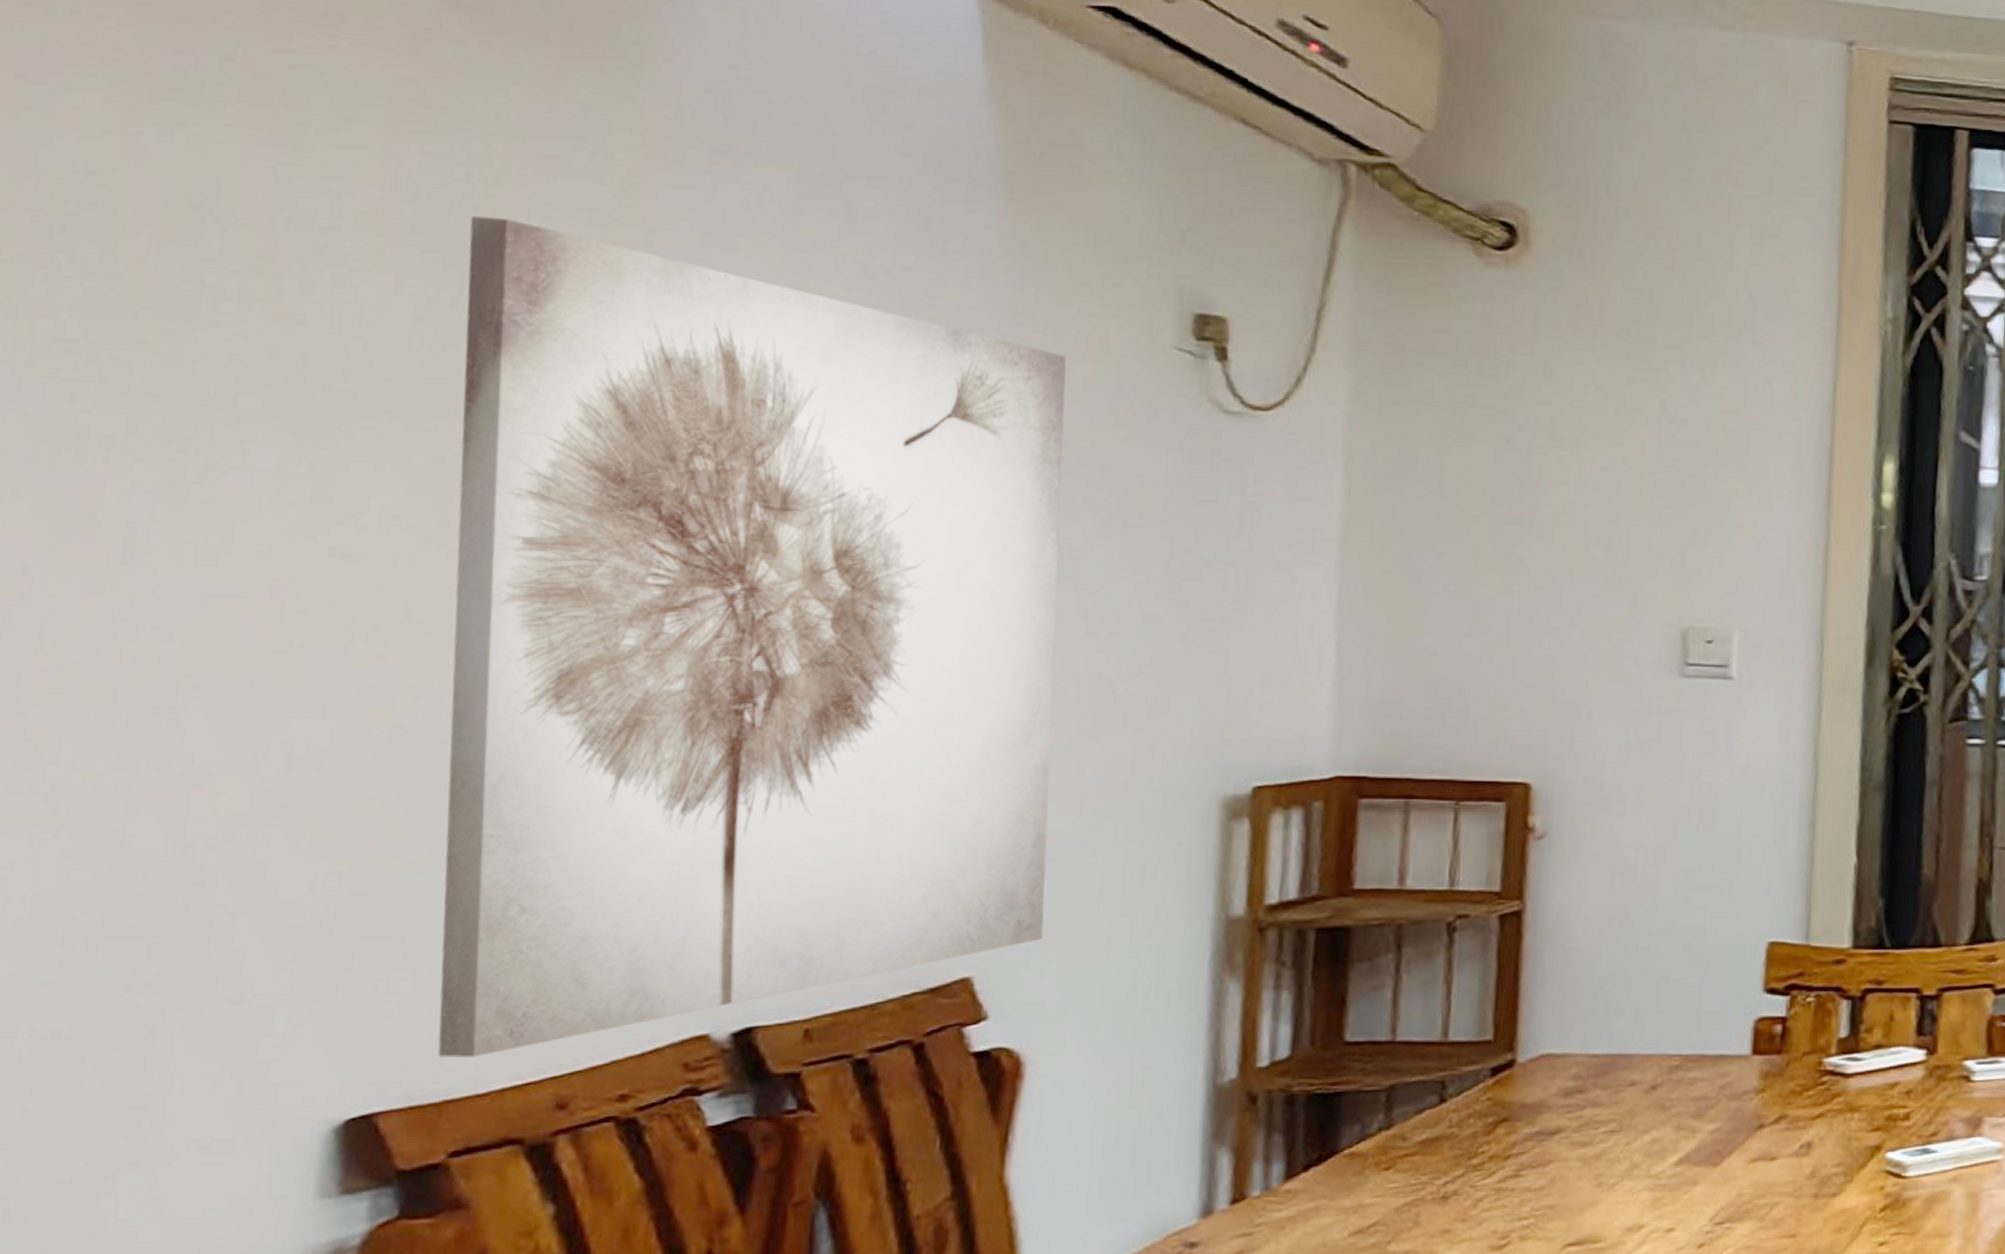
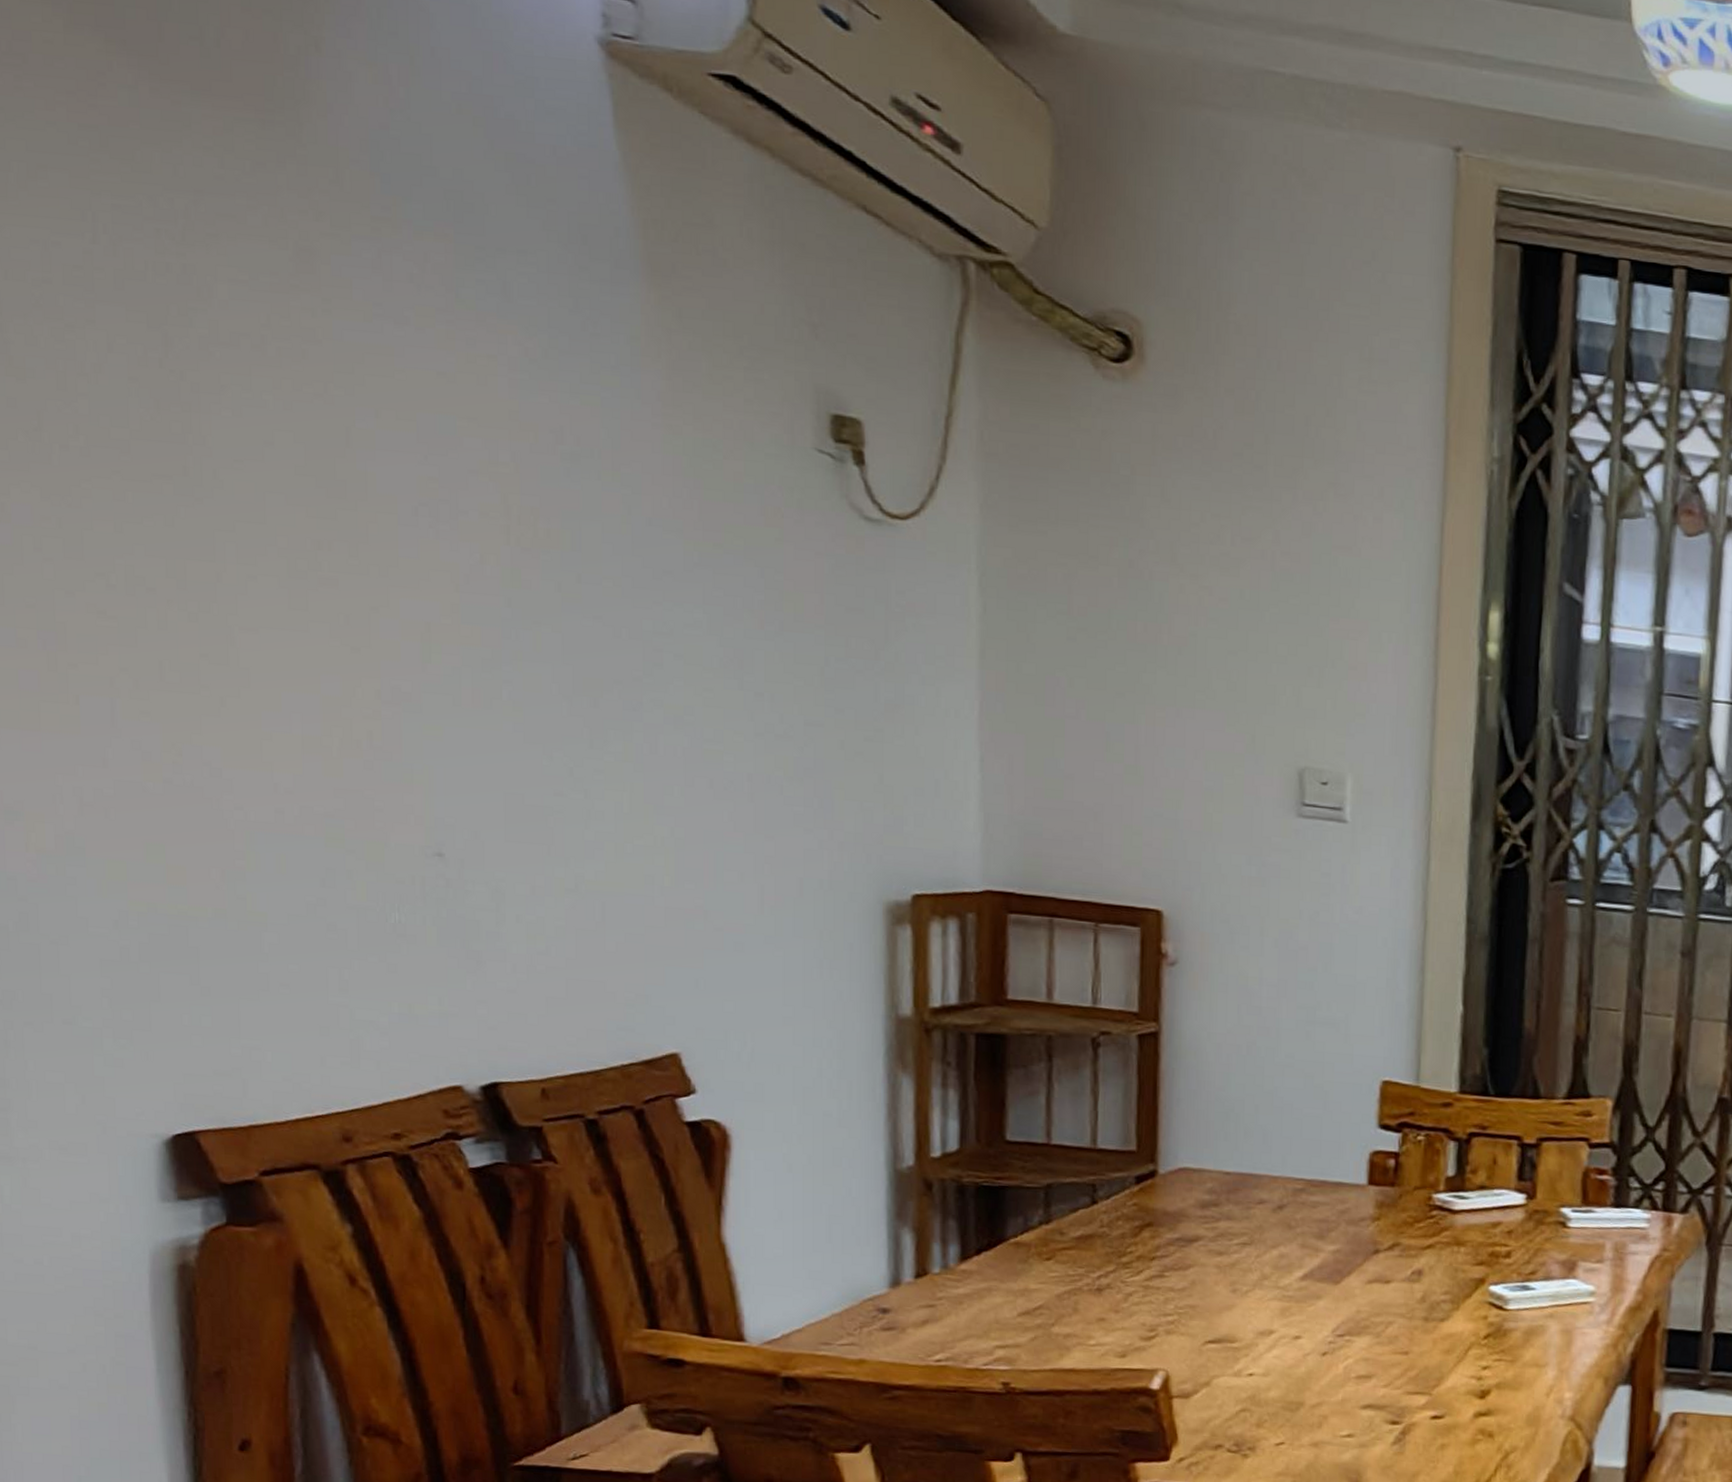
wall art: present [437,215,1067,1057] -> none [165,274,738,1089]

